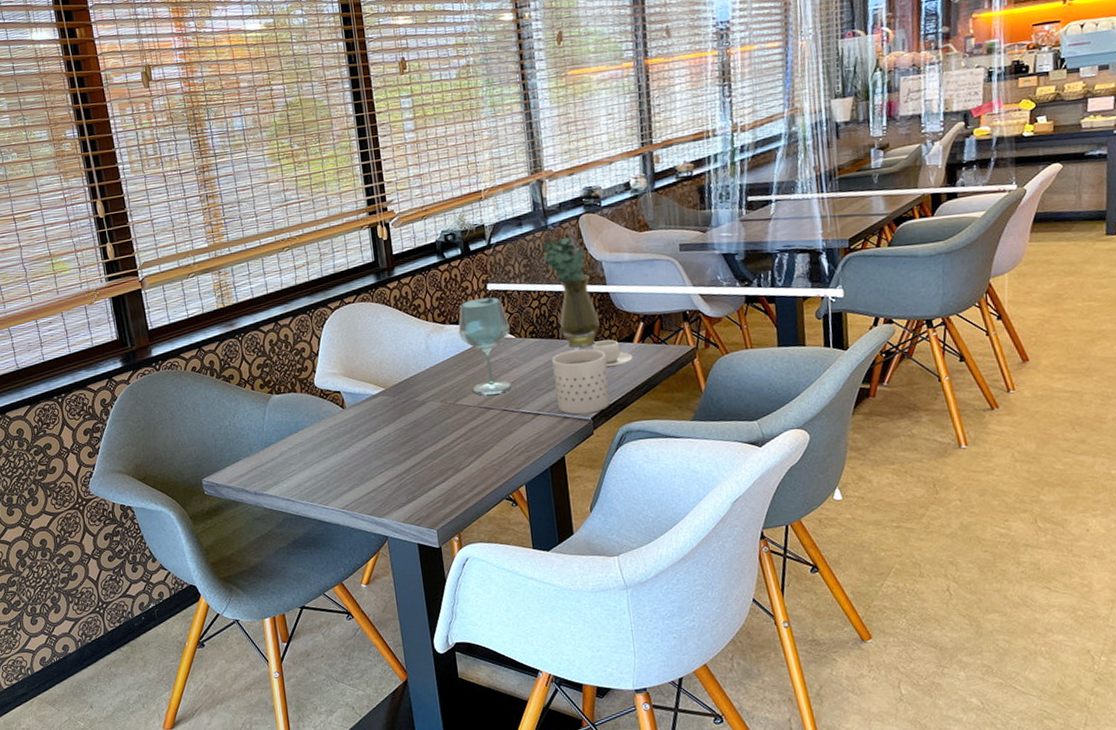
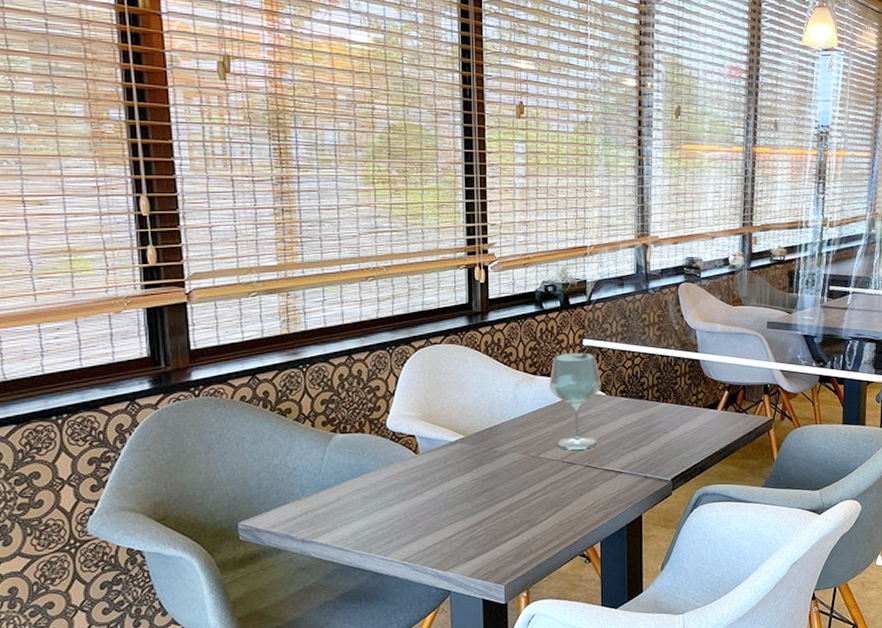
vase: present [543,234,600,348] -> none [641,297,688,410]
mug: present [552,349,610,415] -> none [639,412,691,475]
teacup: present [593,339,633,368] -> none [679,405,715,431]

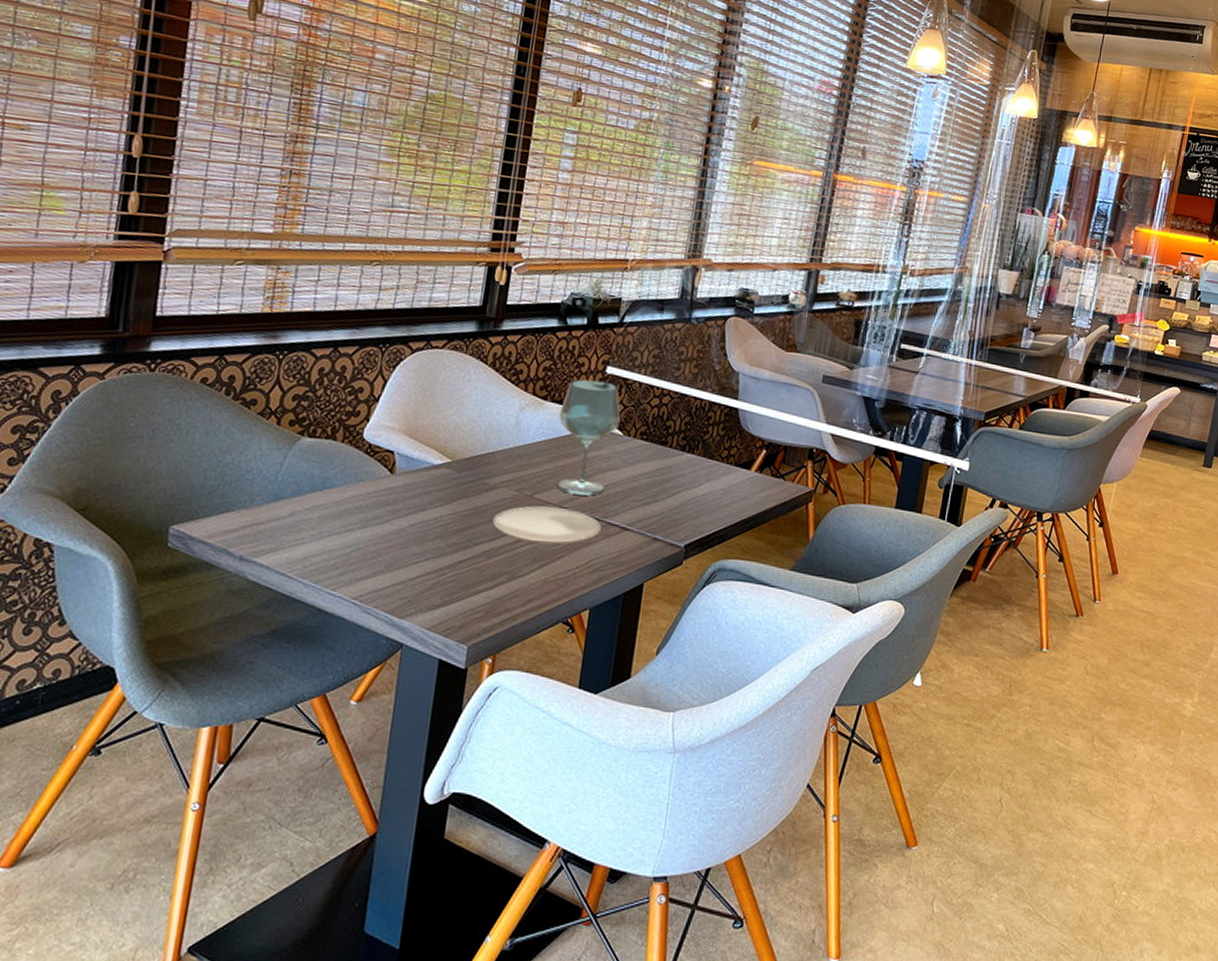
plate: none [508,462,599,495] -> present [492,505,601,545]

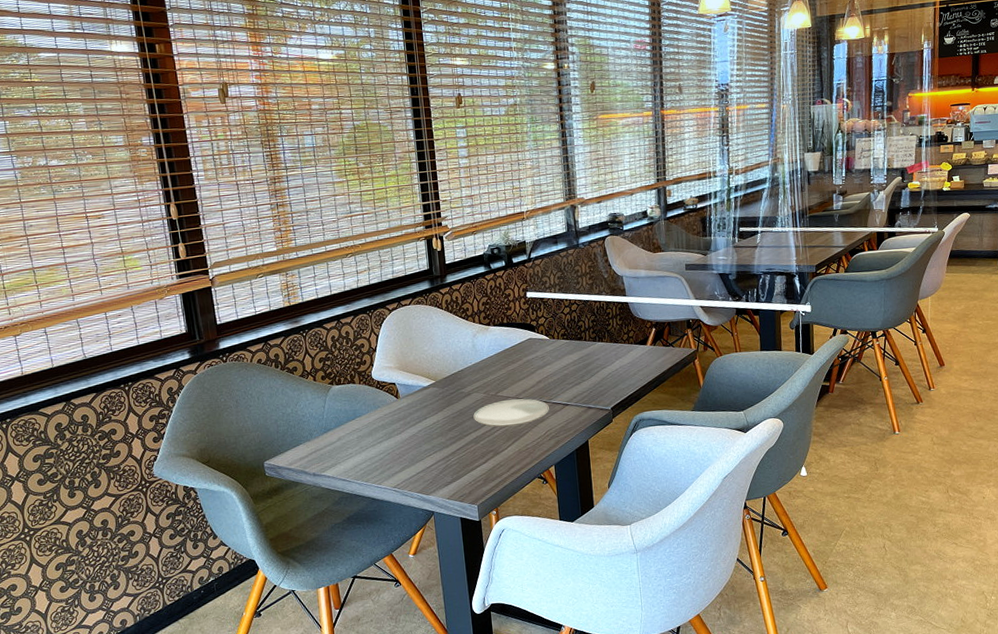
wine glass: present [557,379,621,496] -> none [501,303,545,388]

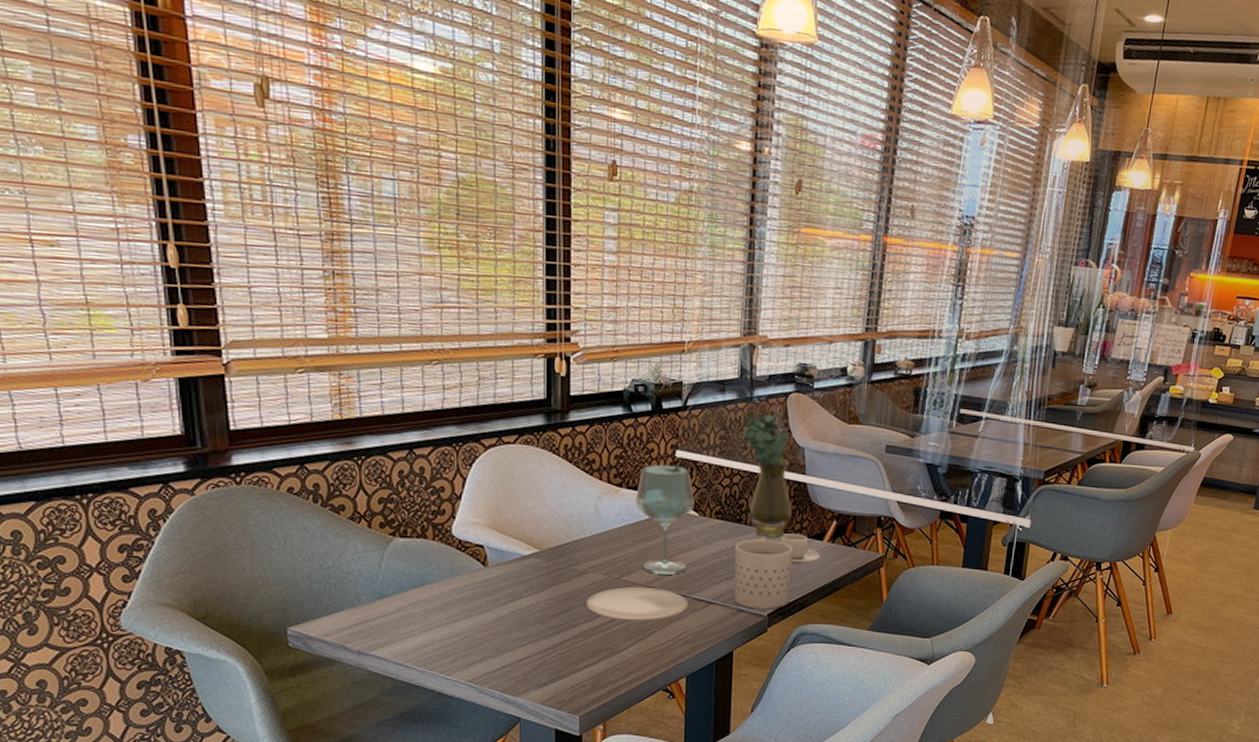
wine glass: none [501,303,545,388] -> present [636,464,695,575]
vase: none [574,252,620,348] -> present [743,406,792,537]
mug: none [579,349,627,405] -> present [733,539,793,610]
teacup: none [613,342,646,366] -> present [780,533,820,563]

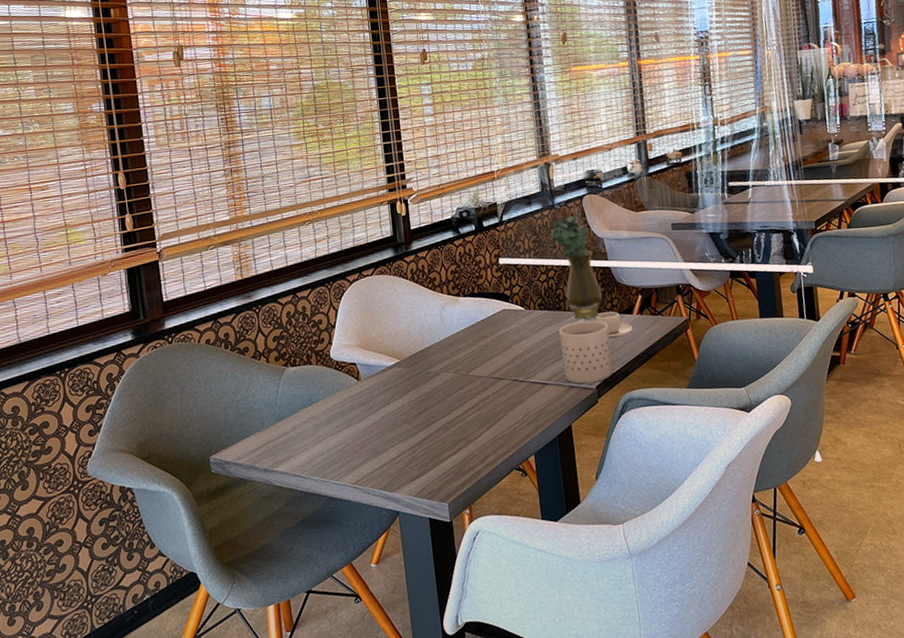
plate: present [586,586,688,622] -> none [442,378,527,412]
wine glass: present [636,464,695,575] -> none [471,271,522,366]

